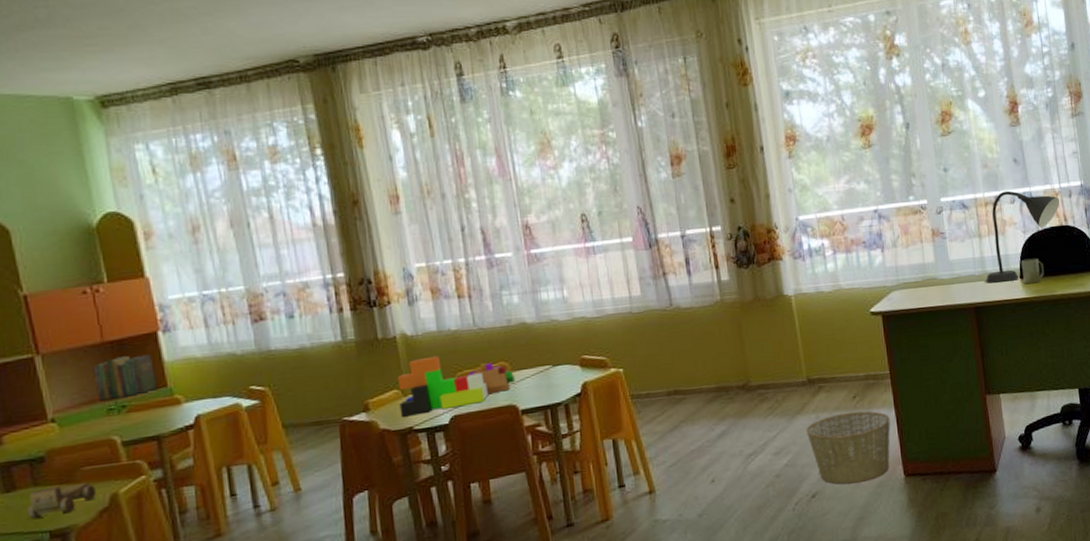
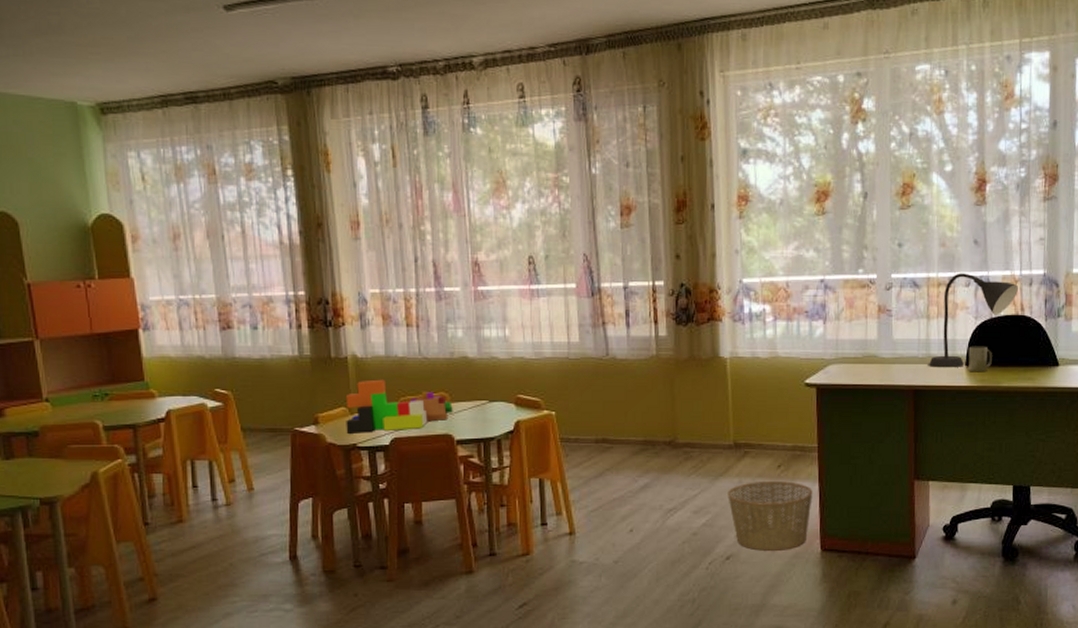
toy truck: present [27,481,96,520] -> none [22,458,79,487]
books: present [92,354,157,401] -> none [82,349,135,387]

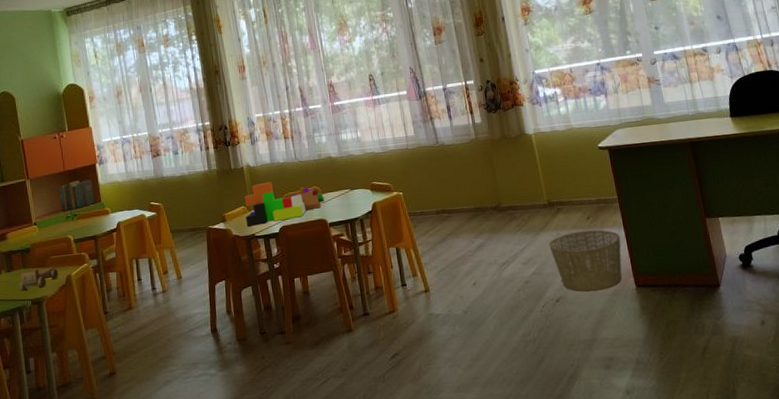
toy truck: none [22,458,79,487] -> present [19,266,58,291]
books: none [82,349,135,387] -> present [58,179,95,211]
desk lamp: present [926,273,1018,368] -> none [697,42,763,122]
mug: present [968,346,992,372] -> none [730,99,753,122]

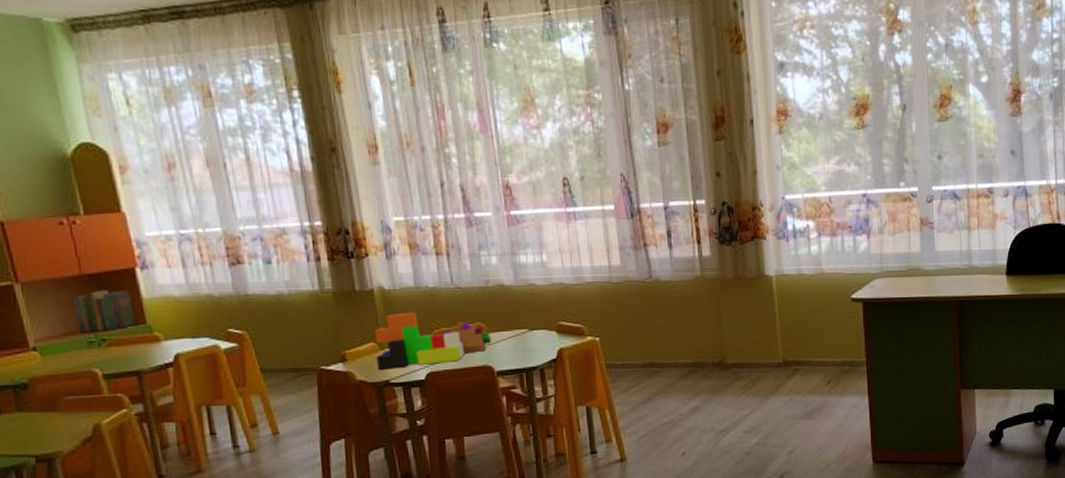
toy truck: present [19,266,58,291] -> none [13,411,79,444]
basket: present [549,229,622,292] -> none [779,396,863,467]

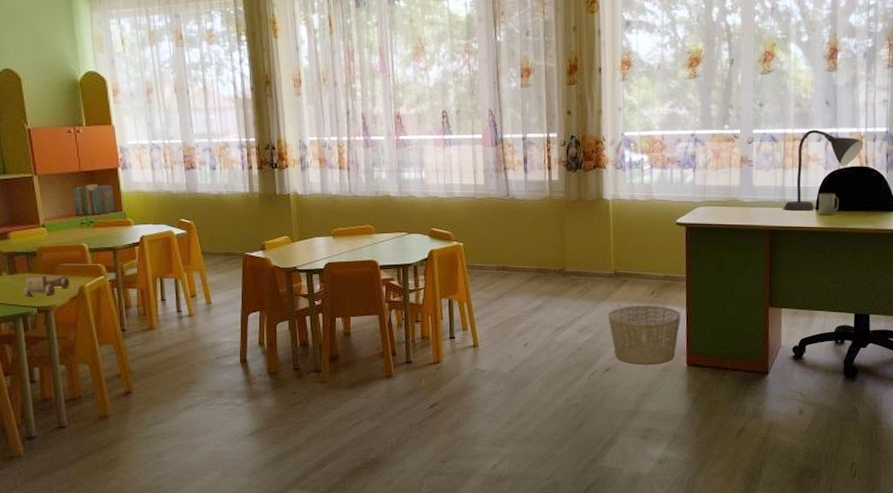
toy truck: none [13,411,79,444] -> present [23,274,69,297]
toy blocks: present [374,311,466,370] -> none [288,213,356,258]
hot dog: present [445,323,491,354] -> none [342,225,377,250]
basket: none [779,396,863,467] -> present [608,305,681,365]
desk lamp: none [969,183,1054,279] -> present [781,129,863,212]
mug: none [1008,255,1031,281] -> present [818,193,839,216]

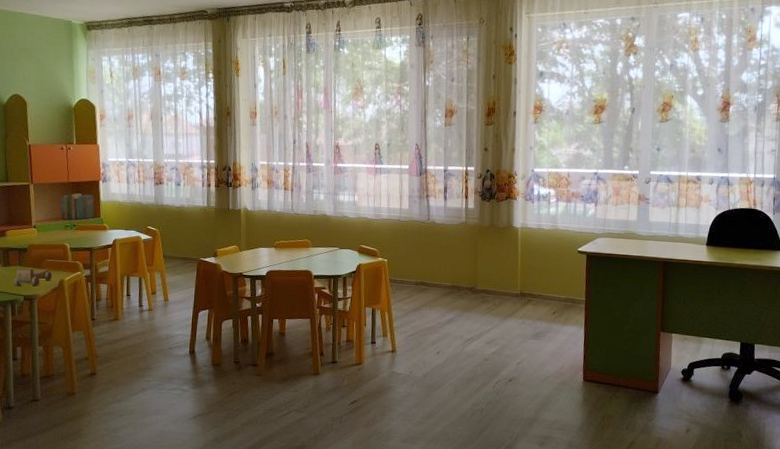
basket: present [608,305,681,365] -> none [513,323,580,378]
desk lamp: present [781,129,863,212] -> none [675,173,752,247]
mug: present [818,193,839,216] -> none [709,230,729,252]

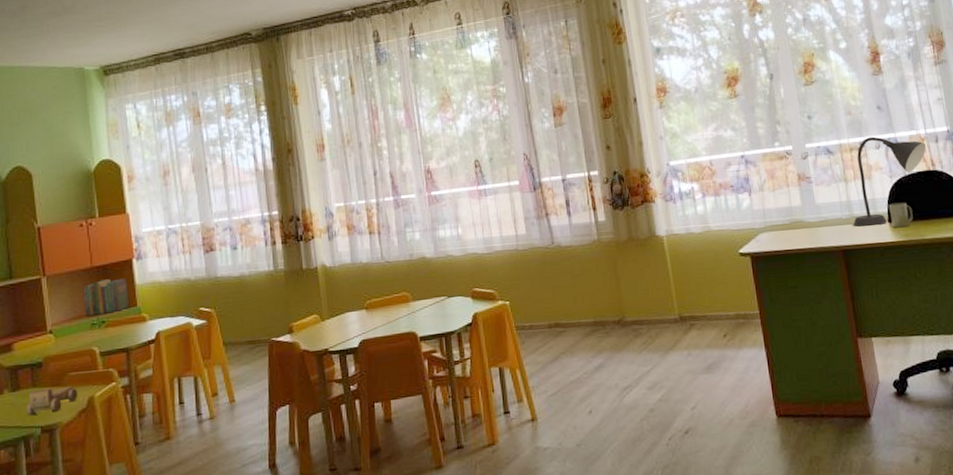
desk lamp: none [675,173,752,247] -> present [851,136,926,227]
mug: none [709,230,729,252] -> present [888,202,913,228]

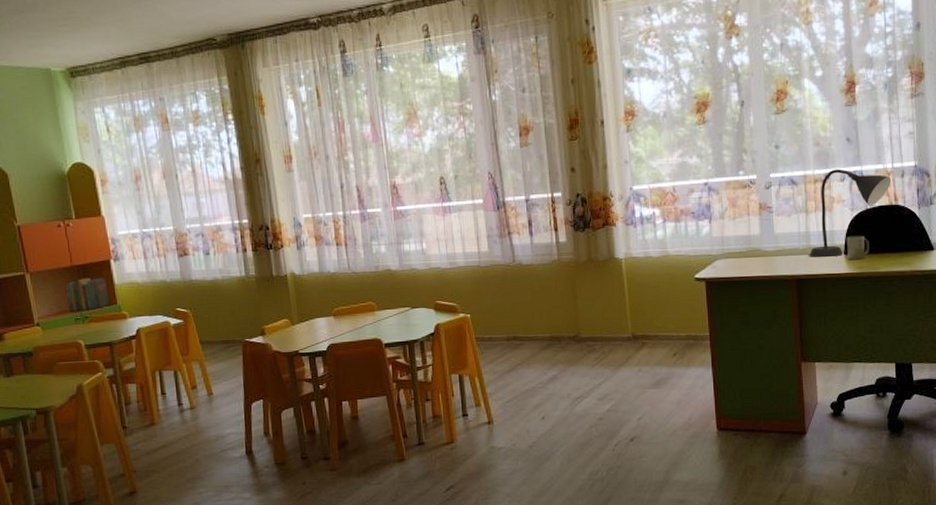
toy truck: present [26,385,77,416] -> none [21,373,67,399]

